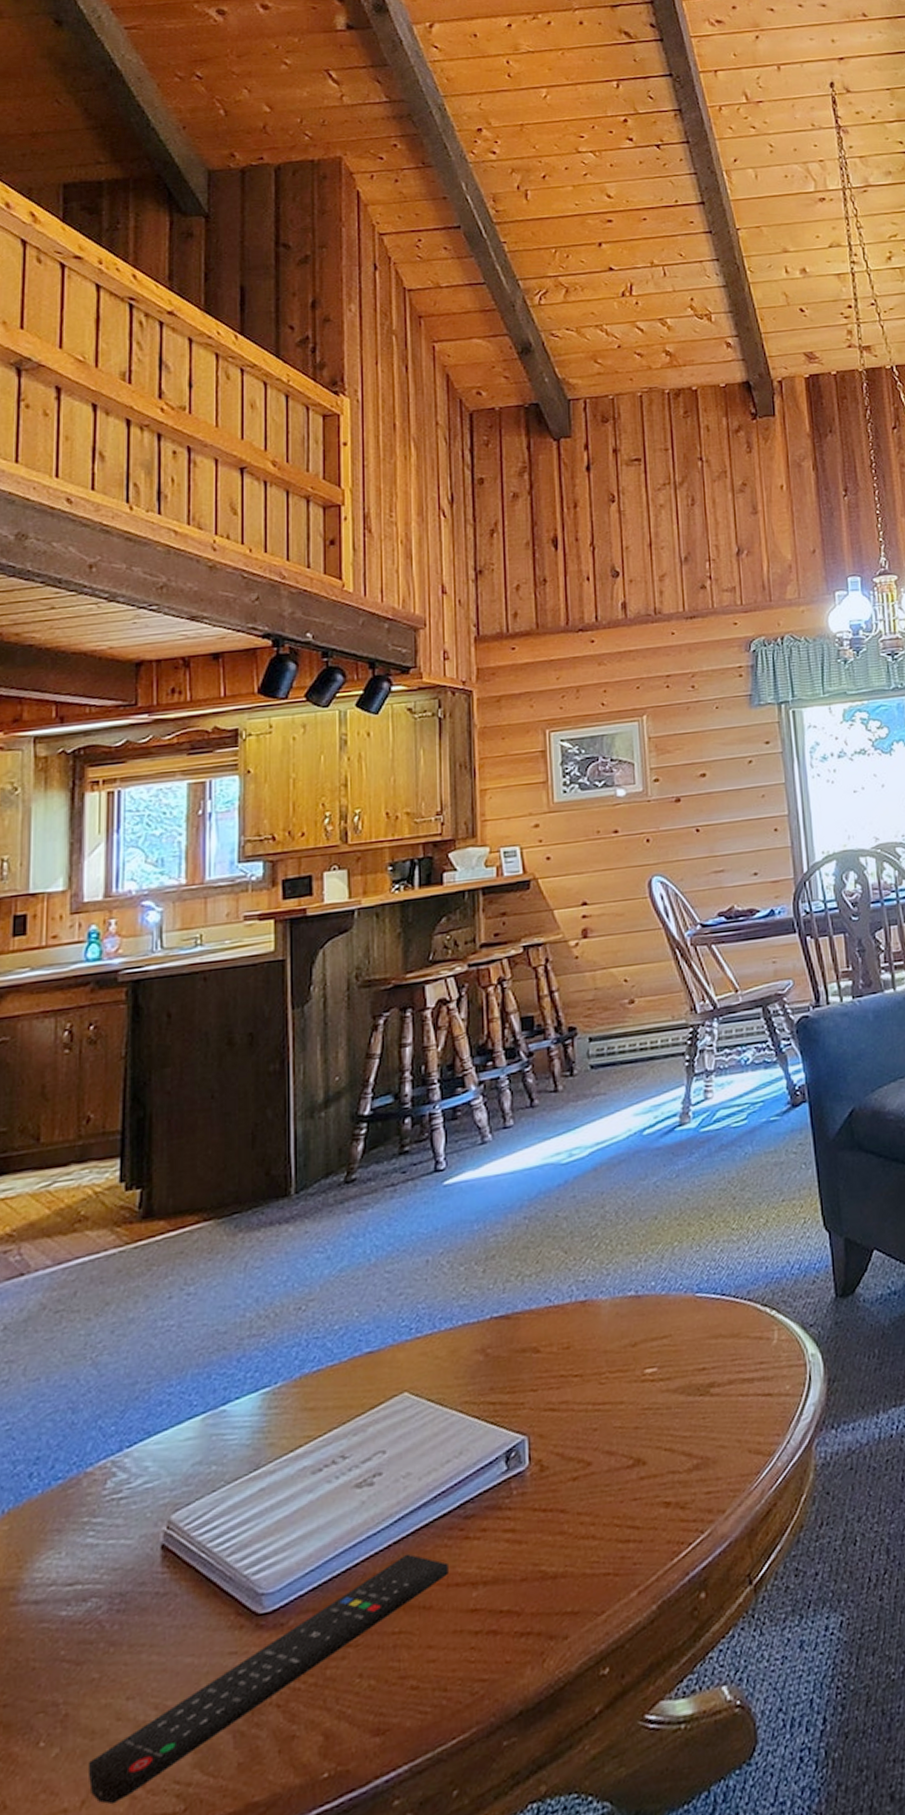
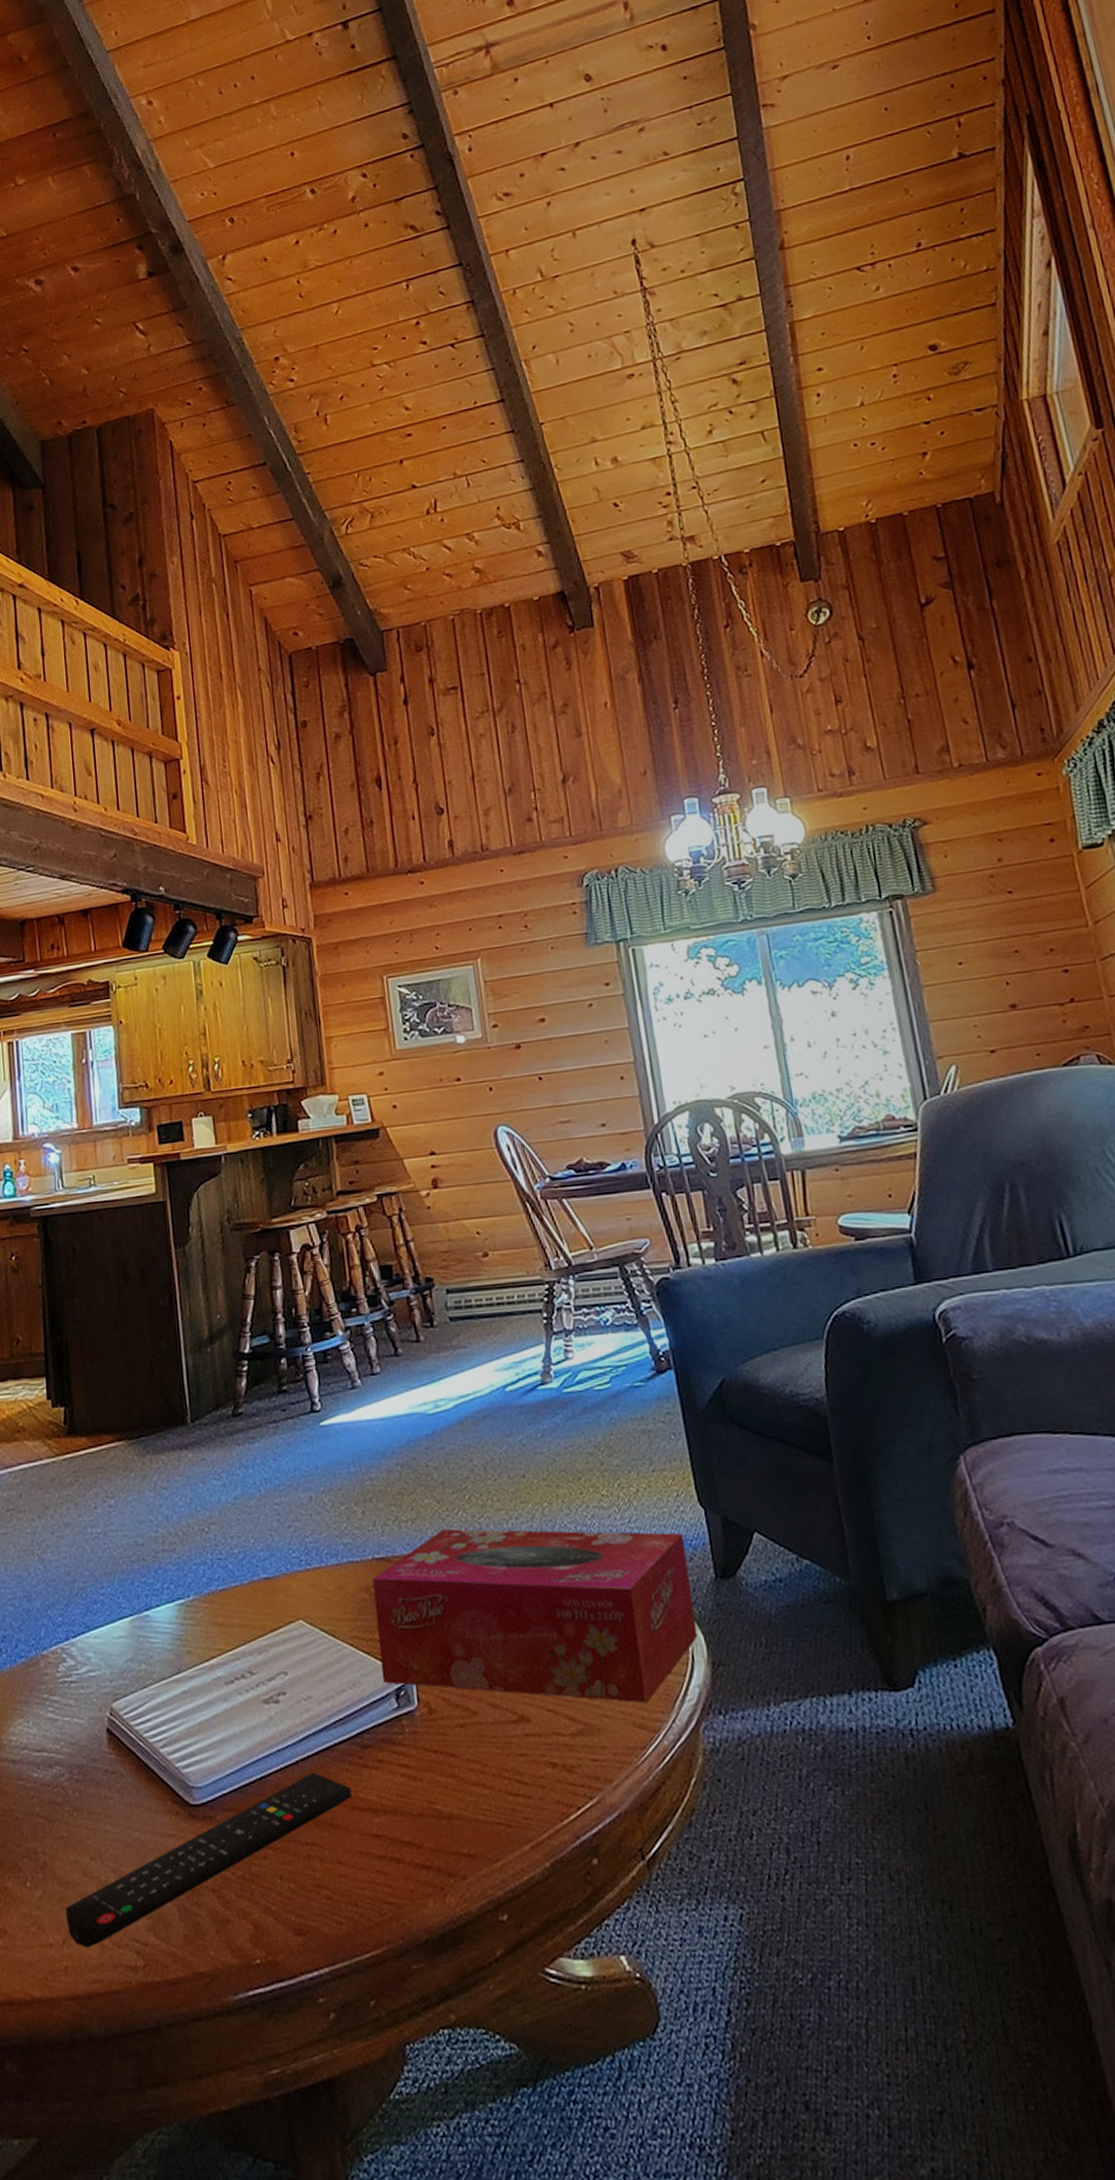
tissue box: none [489,1258,816,1447] -> present [372,1528,698,1703]

